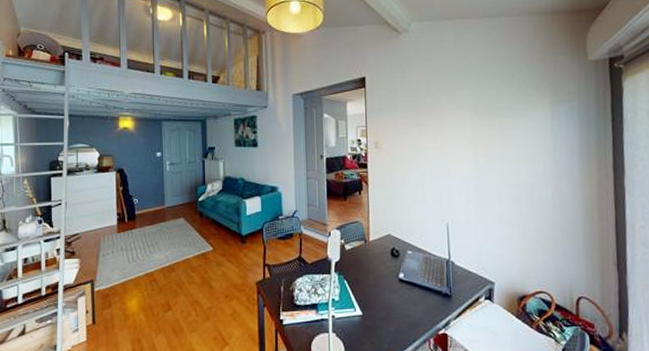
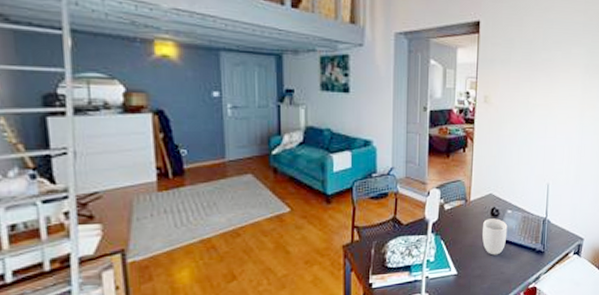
mug: none [384,259,410,297] -> present [482,218,508,255]

